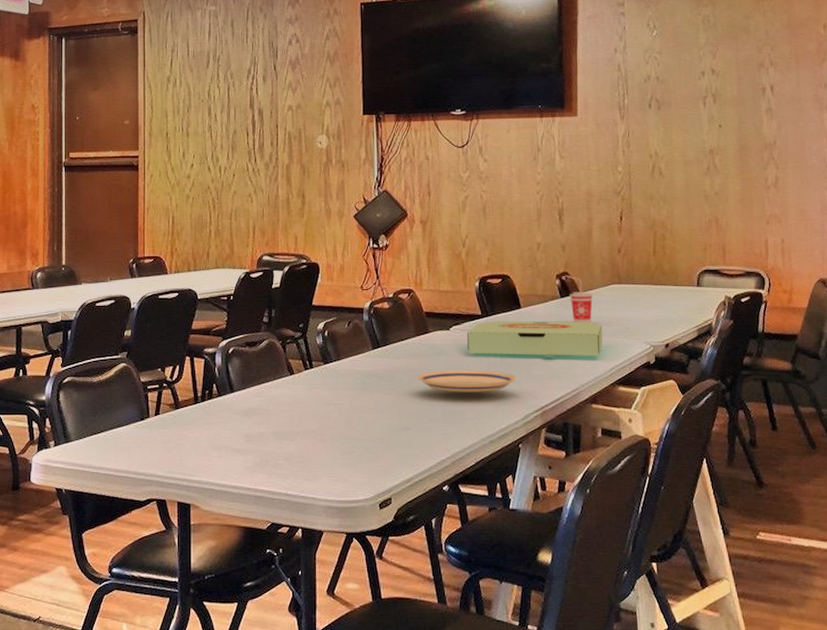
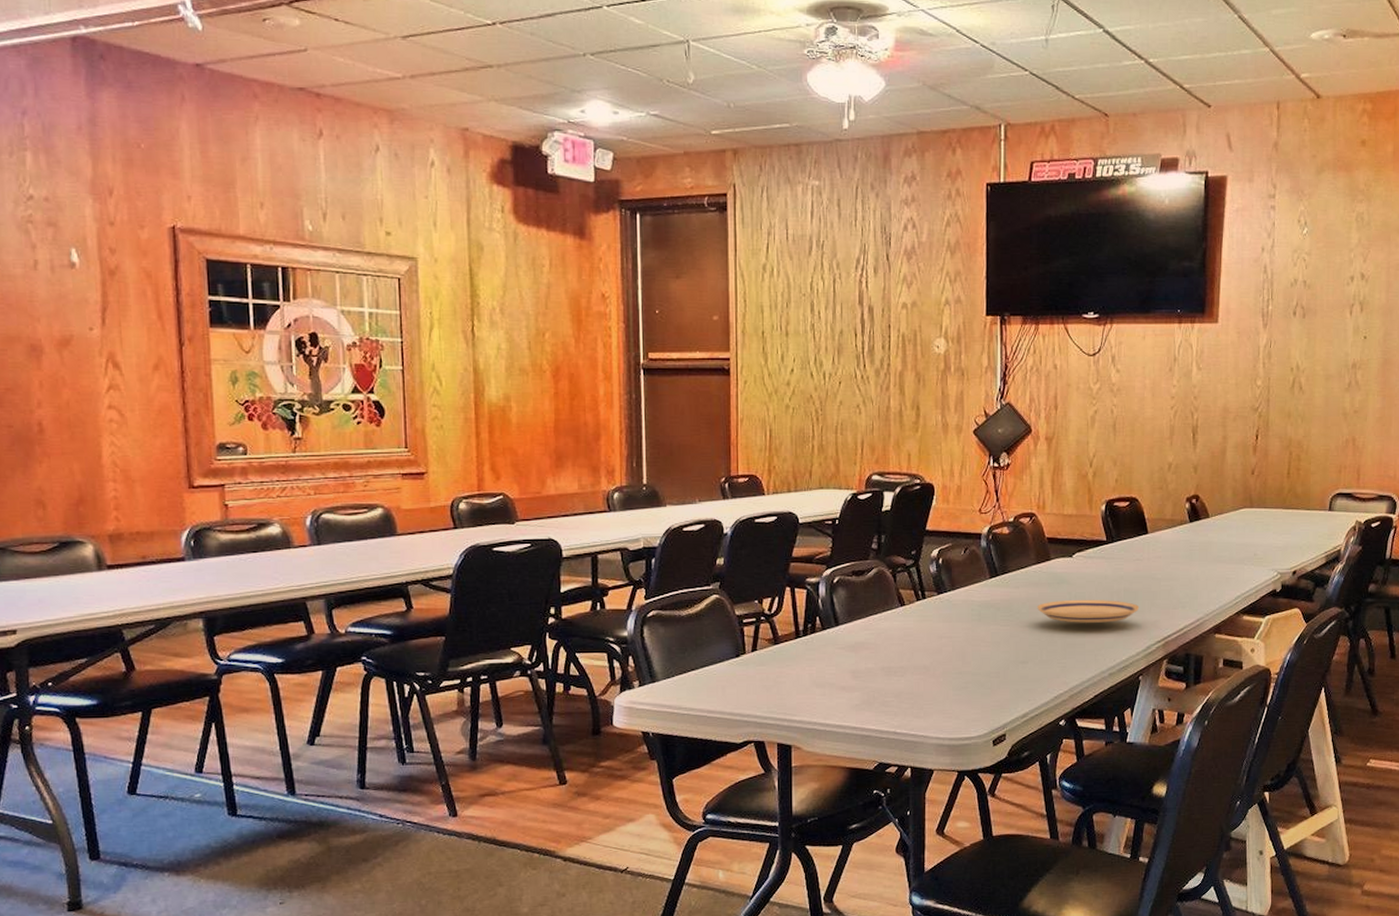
pizza box: present [467,320,603,356] -> none [1091,546,1231,584]
beverage cup: present [564,275,594,323] -> none [1195,498,1224,549]

